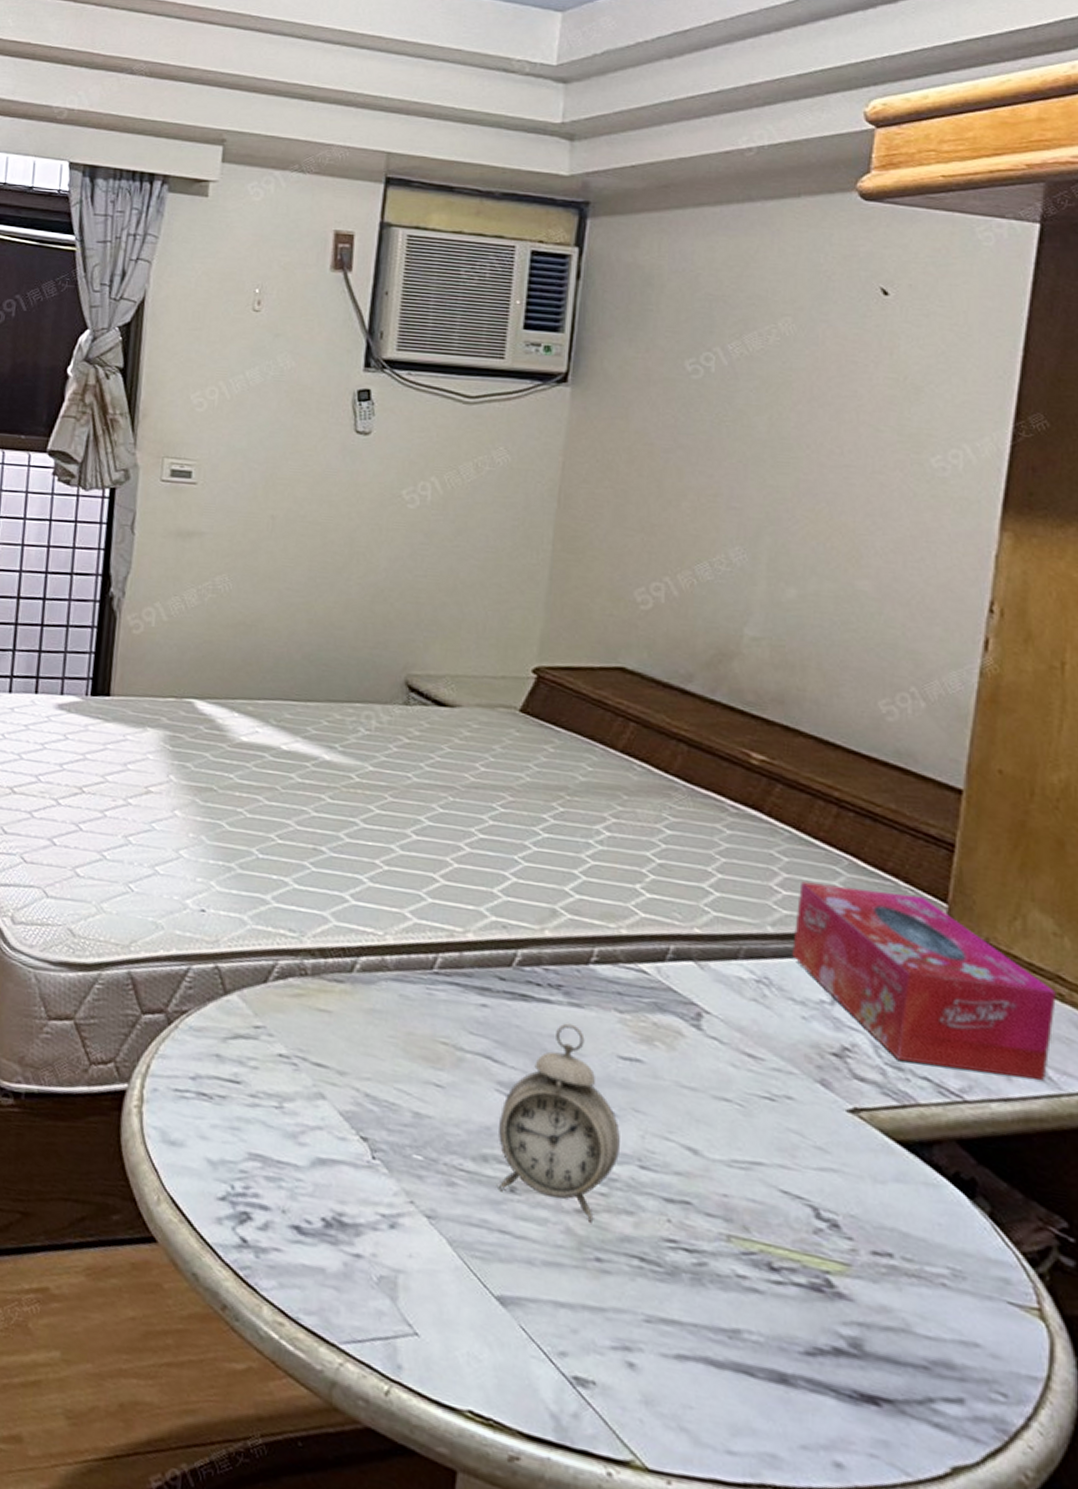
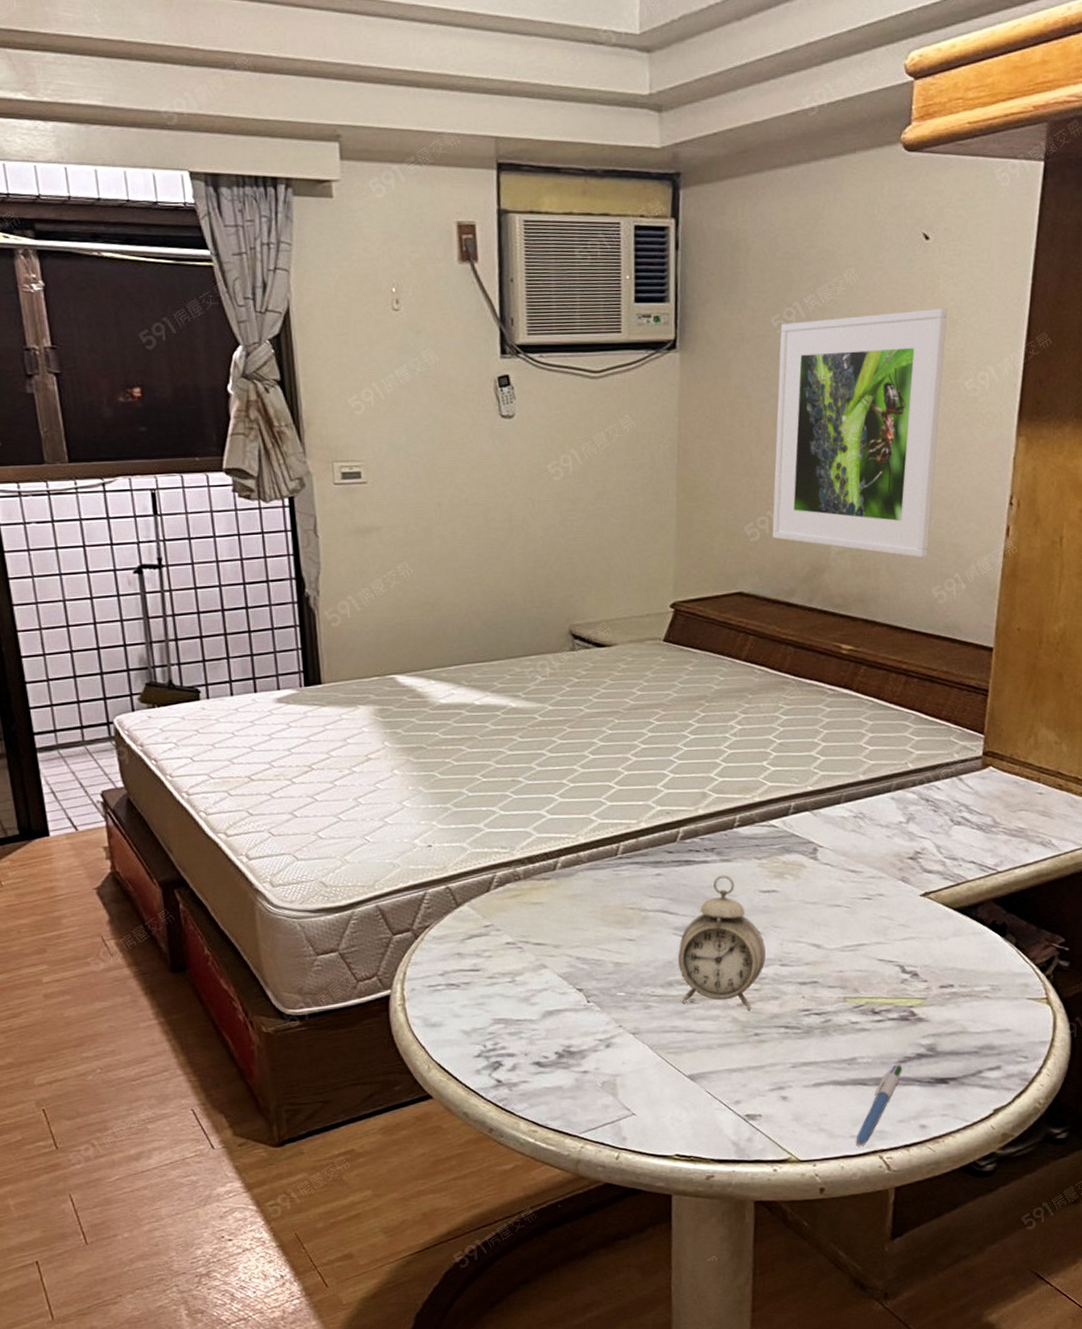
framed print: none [669,368,909,662] -> present [772,308,947,558]
pen: none [735,1354,811,1472] -> present [857,1063,903,1147]
tissue box: present [792,881,1056,1082] -> none [878,733,1057,853]

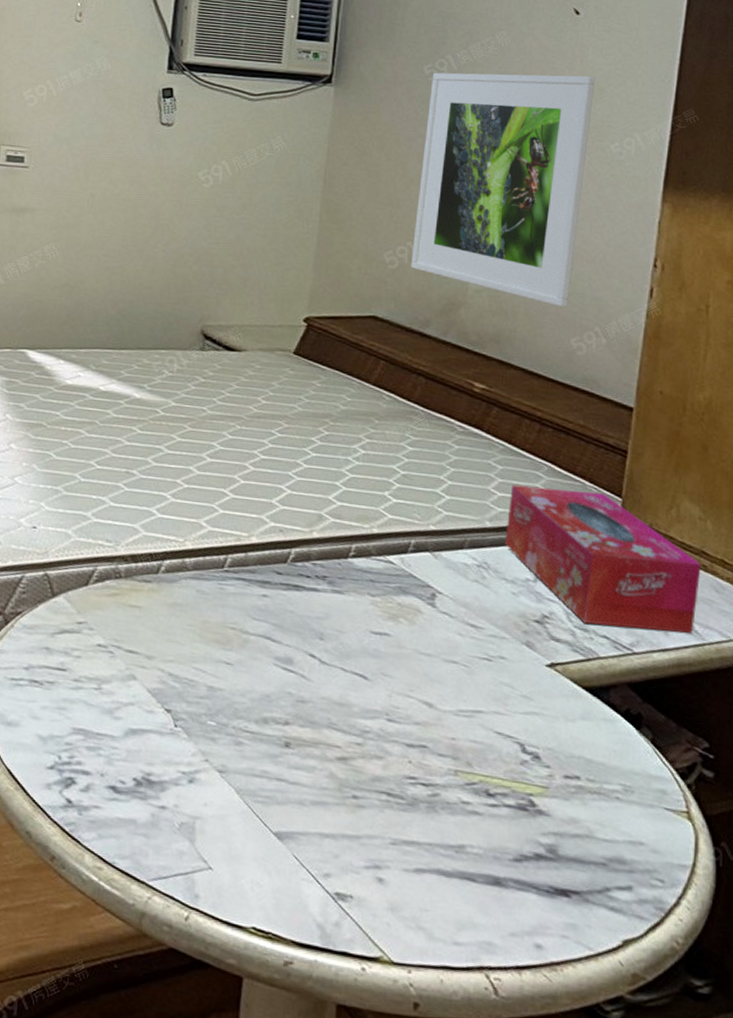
alarm clock: present [678,875,766,1011] -> none [276,607,372,767]
pen: present [857,1063,903,1147] -> none [460,861,518,958]
tissue box: none [878,733,1057,853] -> present [505,484,701,634]

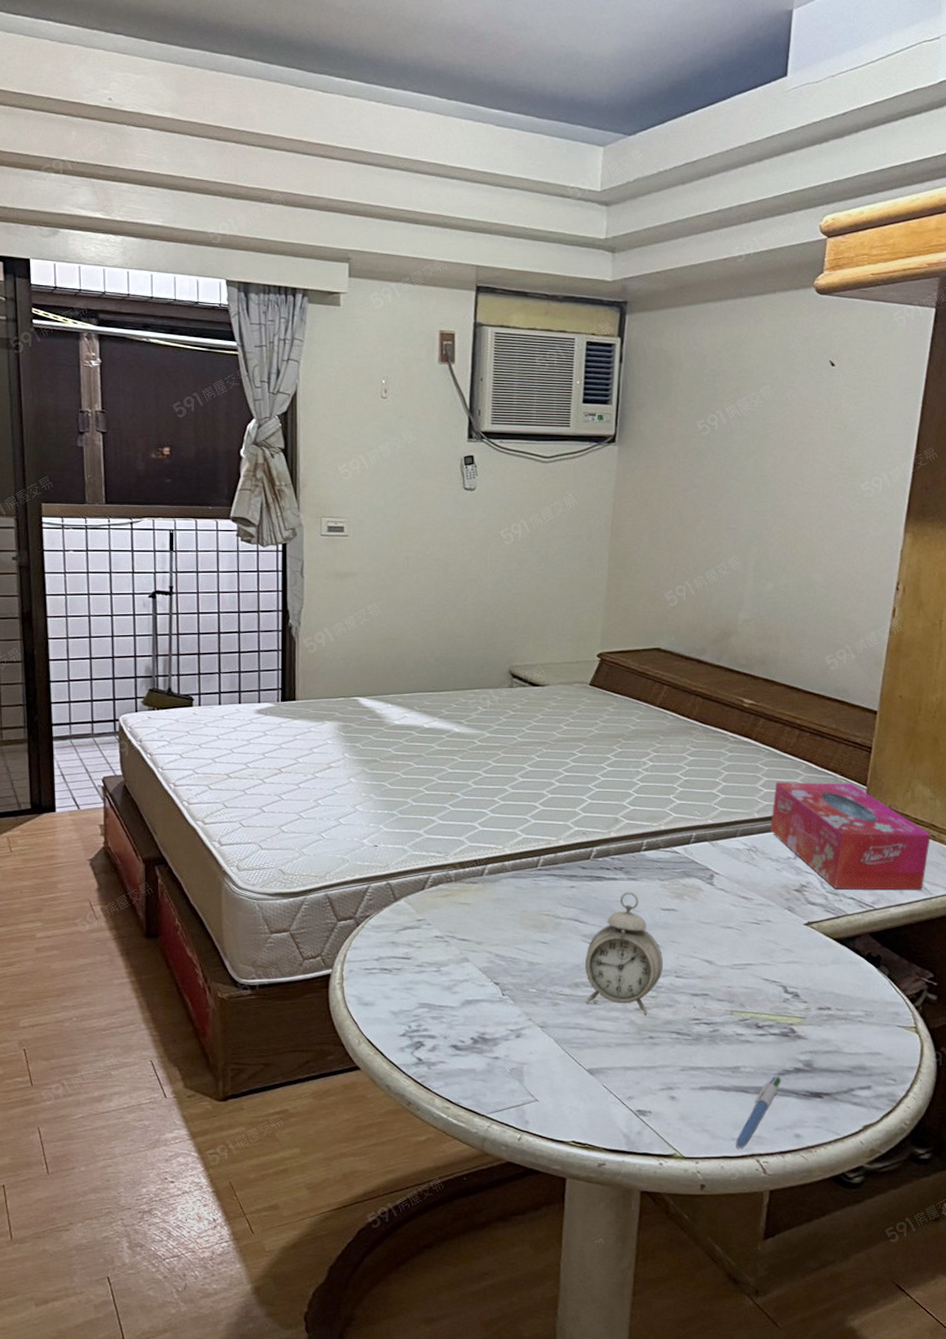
alarm clock: none [276,607,372,767] -> present [585,892,663,1015]
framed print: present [411,72,595,308] -> none [689,423,848,630]
pen: none [460,861,518,958] -> present [736,1075,781,1149]

